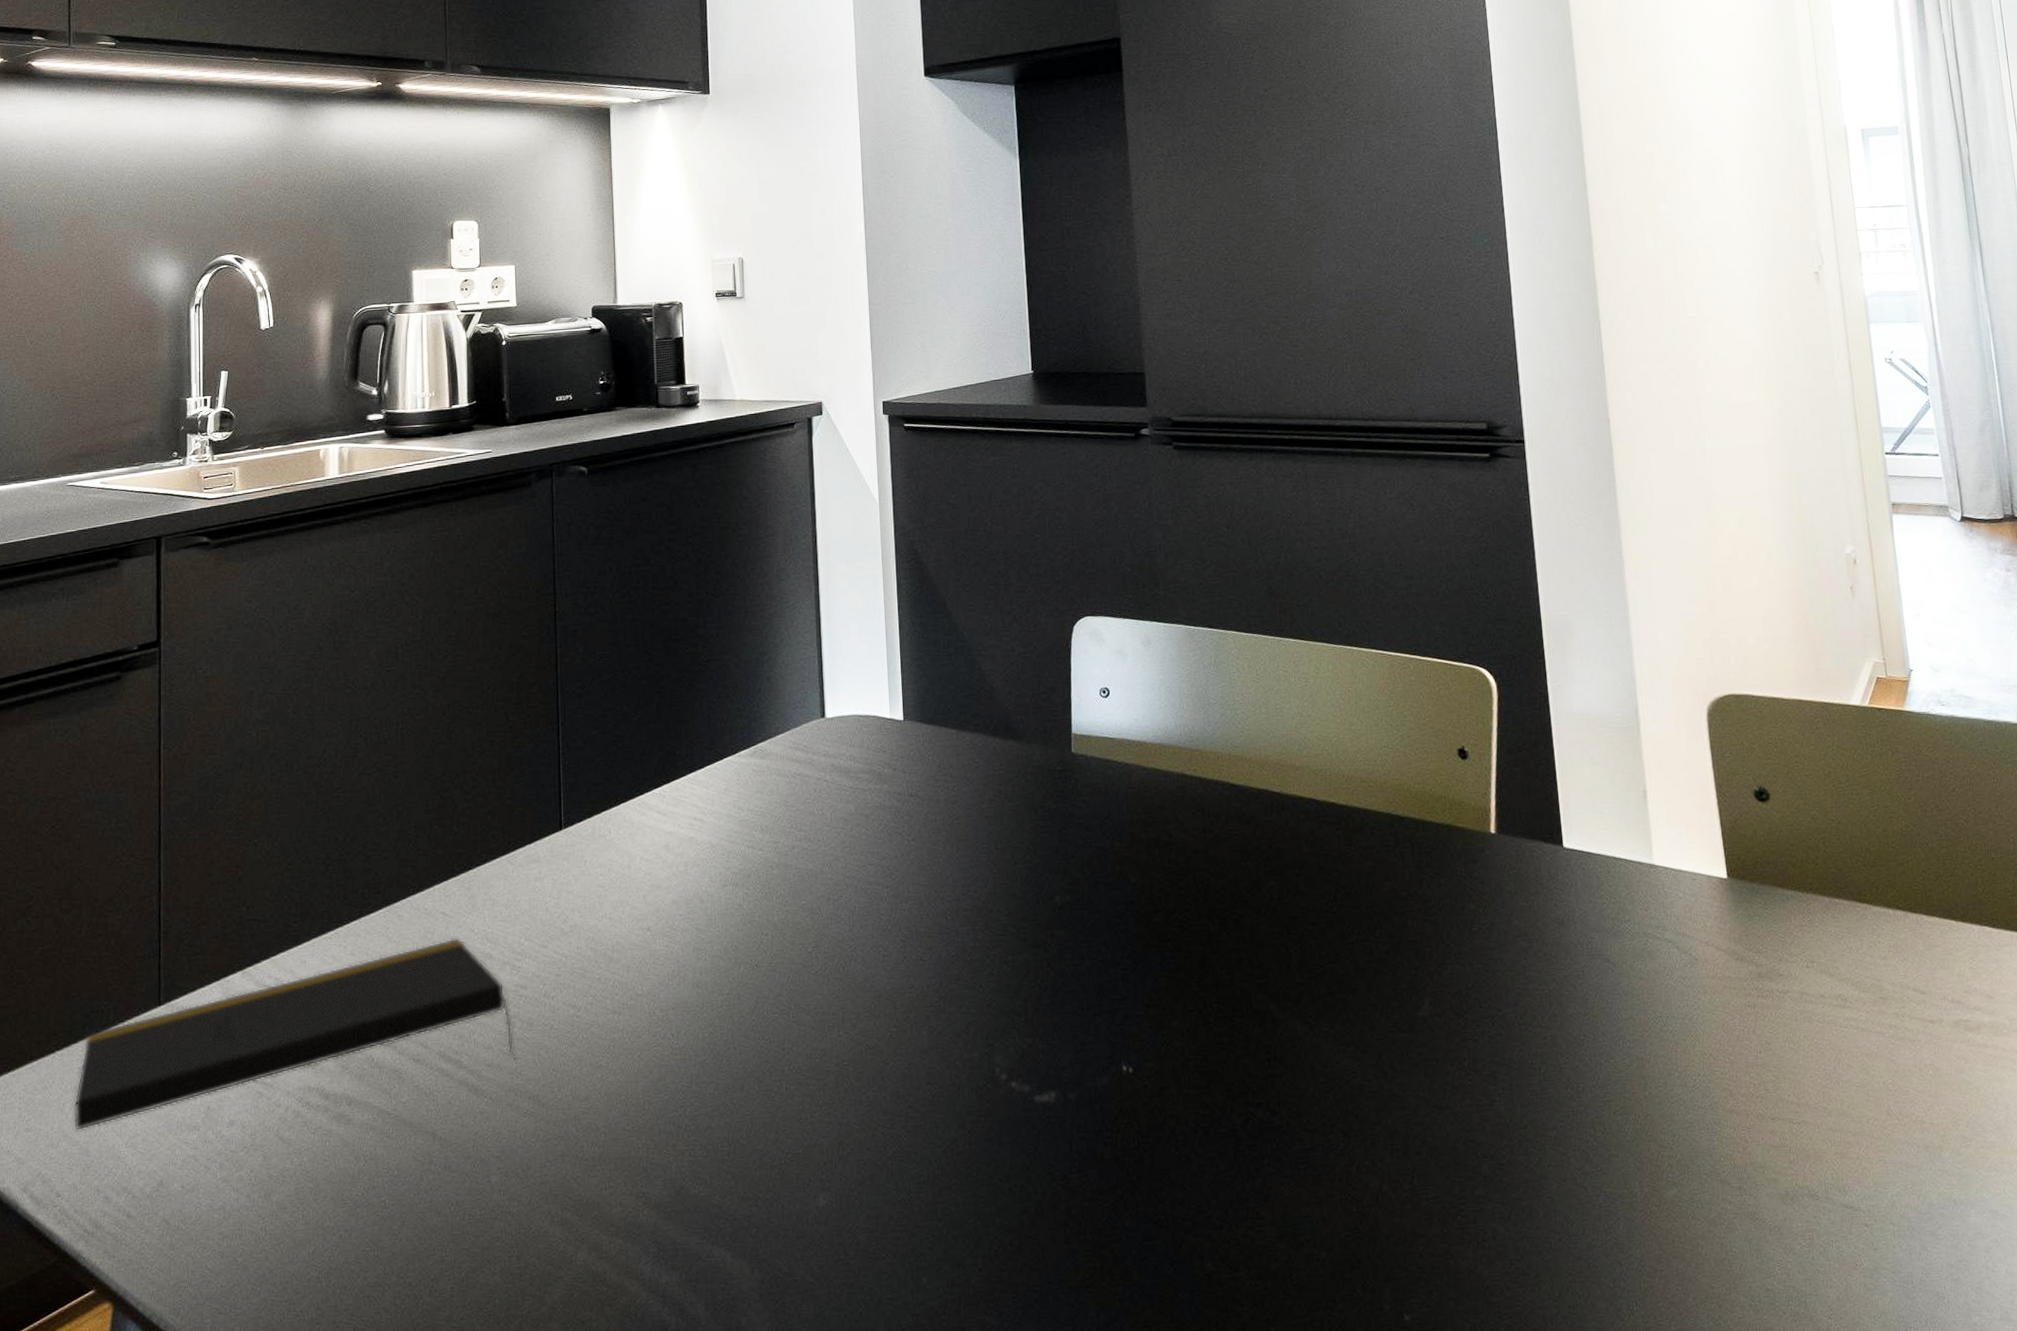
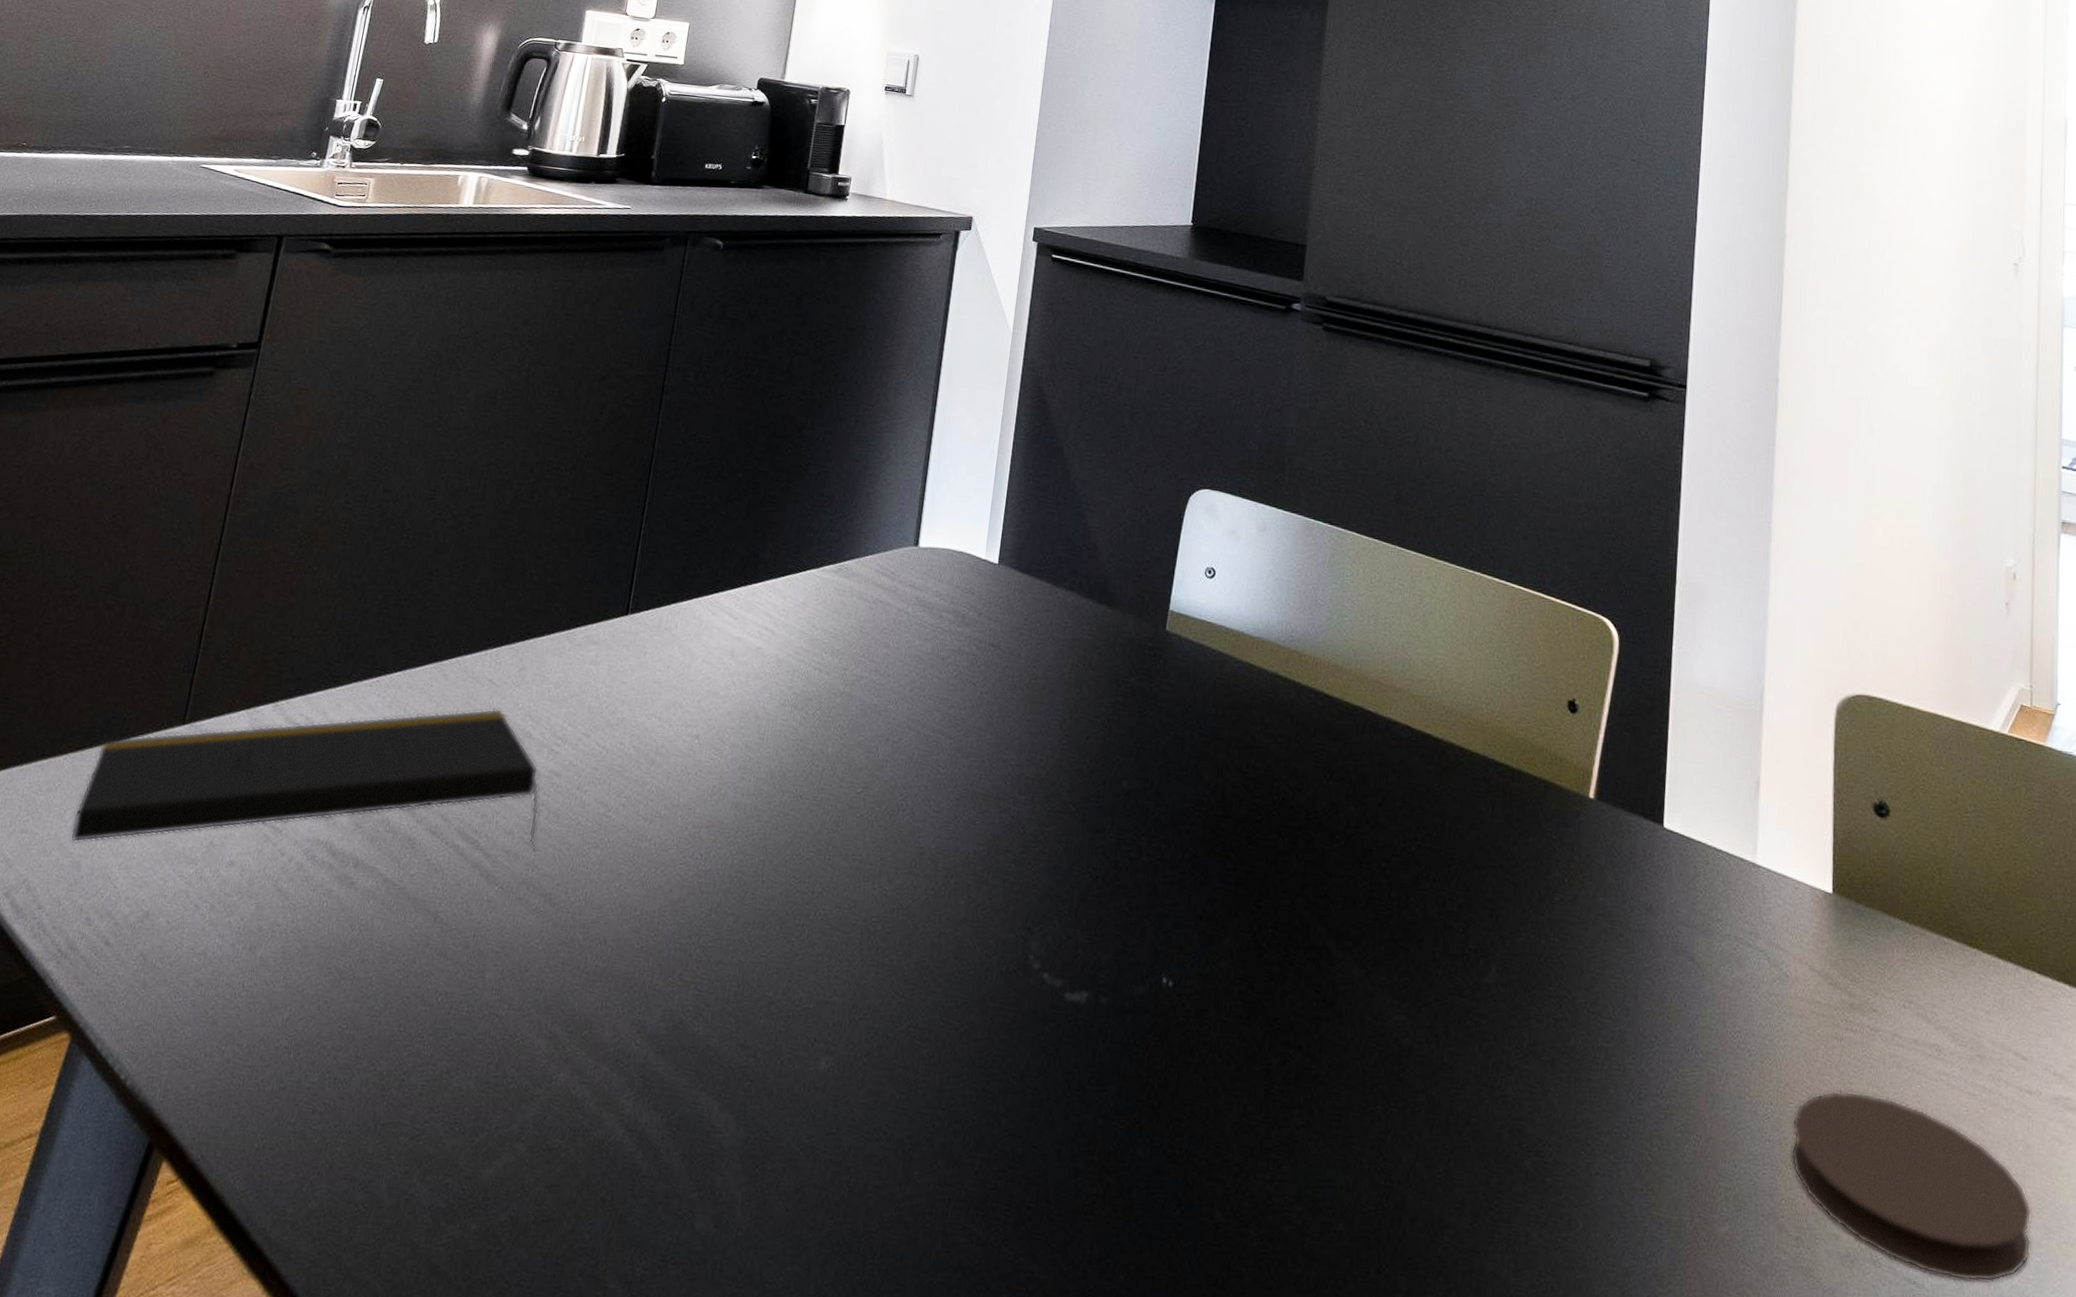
coaster: none [1720,1049,1952,1198] -> present [1790,1090,2032,1283]

